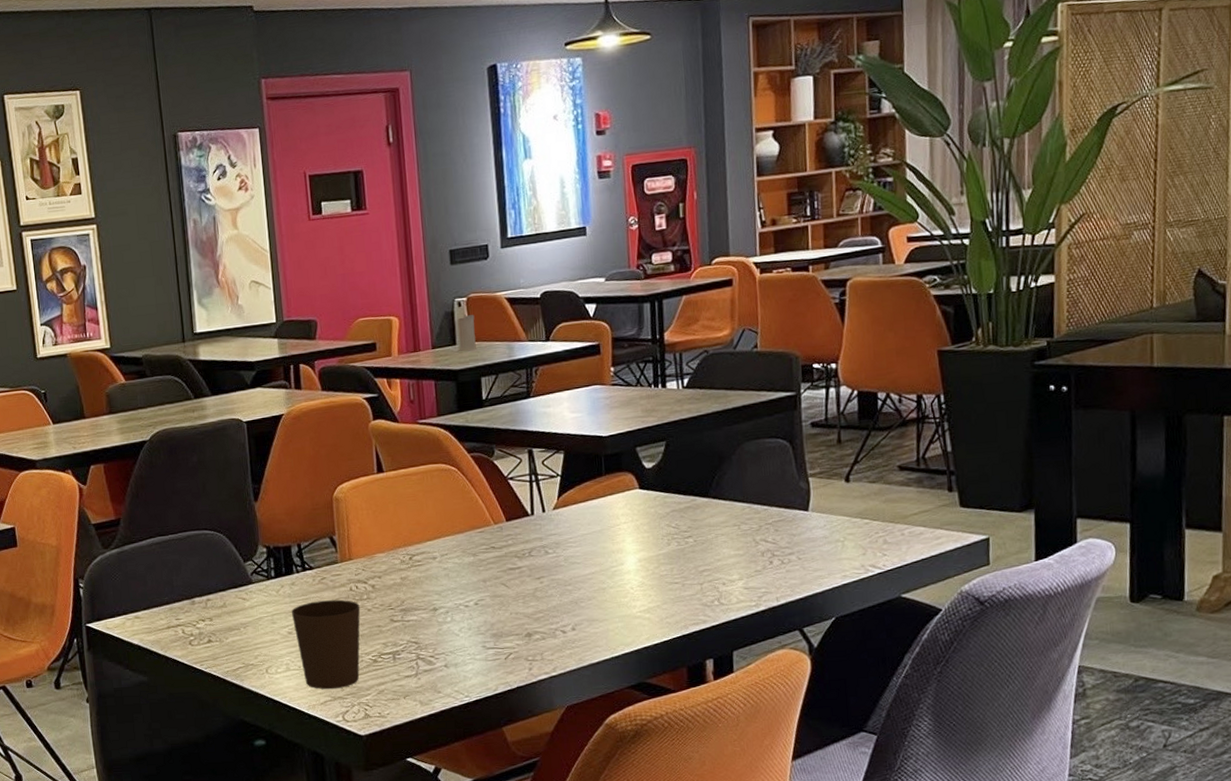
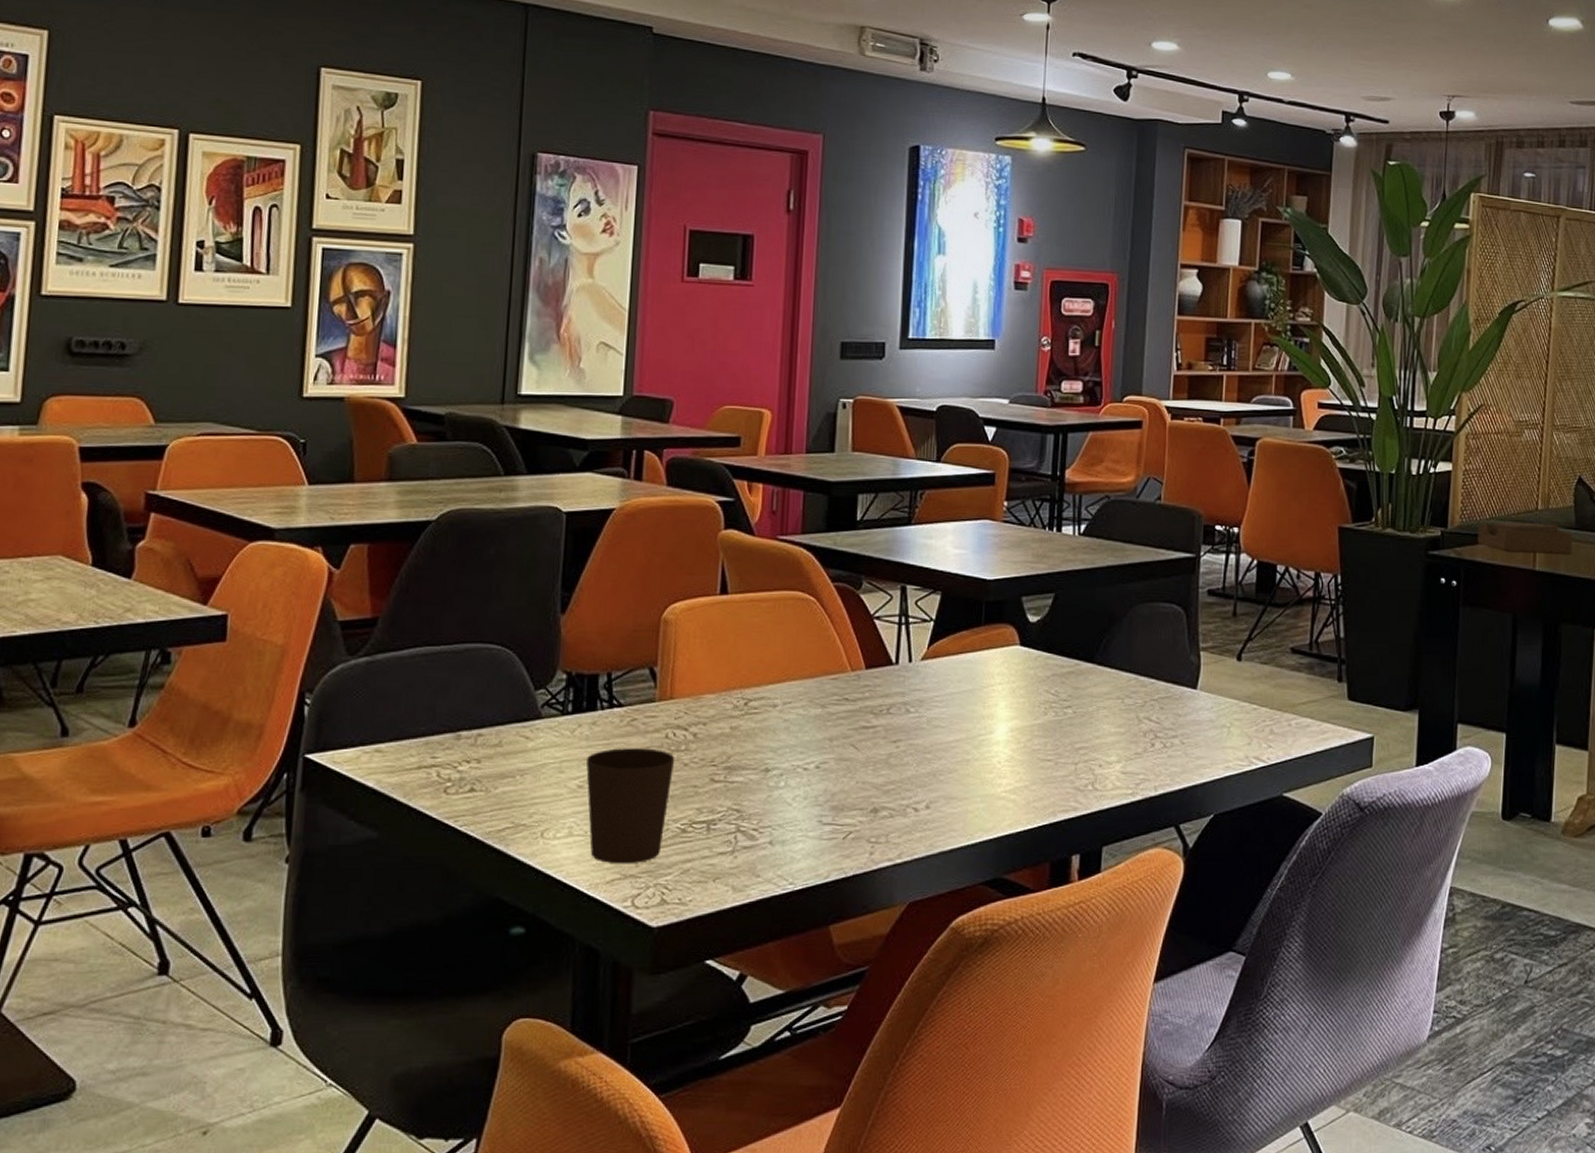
candle: present [457,314,476,352] -> none [835,418,860,462]
napkin holder: none [1086,320,1195,353] -> present [1477,521,1572,555]

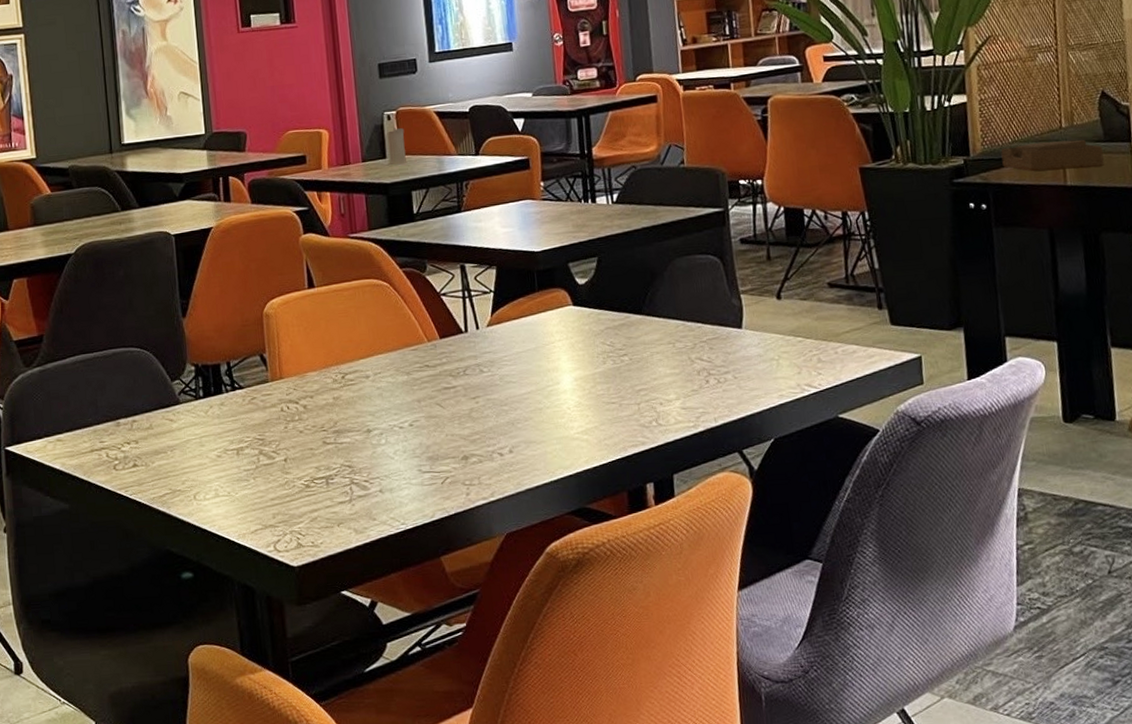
dixie cup: present [585,748,675,864] -> none [220,420,292,517]
candle: none [835,418,860,462] -> present [387,128,406,166]

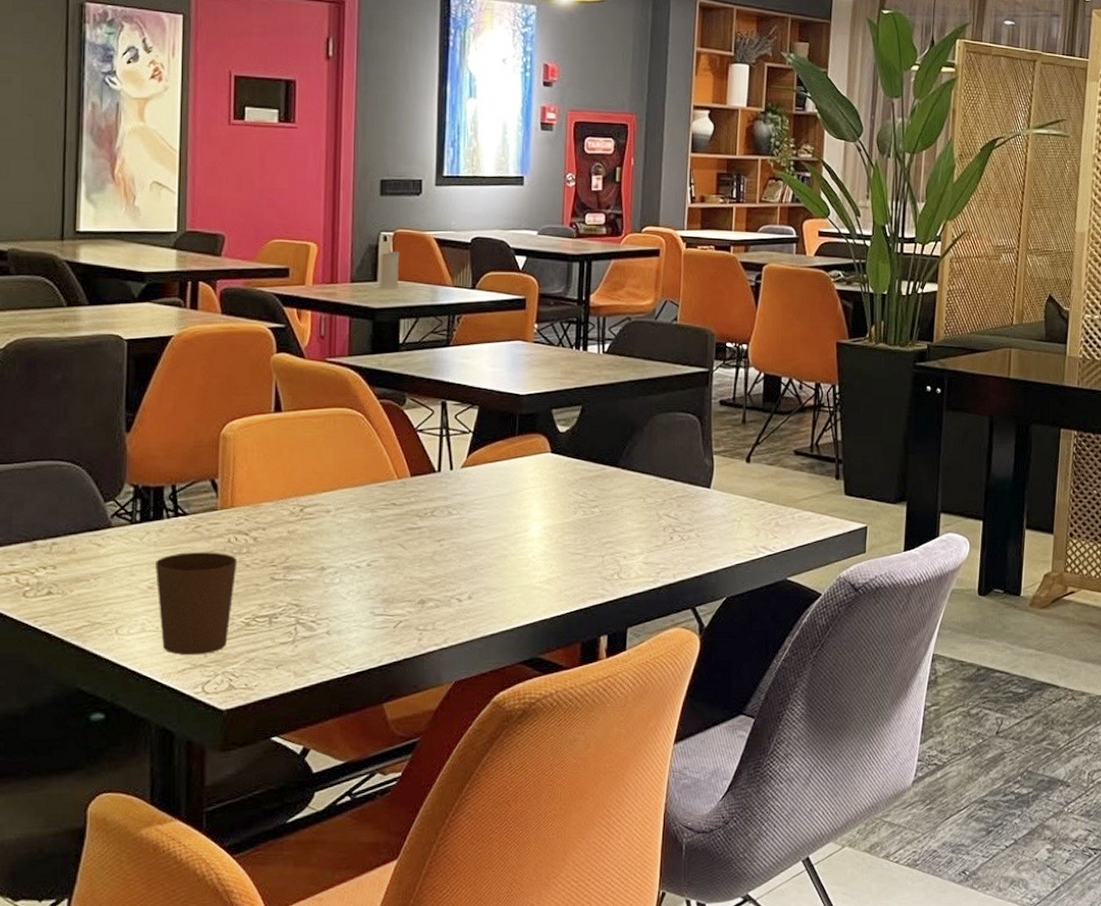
dixie cup: none [220,420,292,517] -> present [154,552,238,656]
napkin holder: present [1000,139,1104,172] -> none [959,335,1043,364]

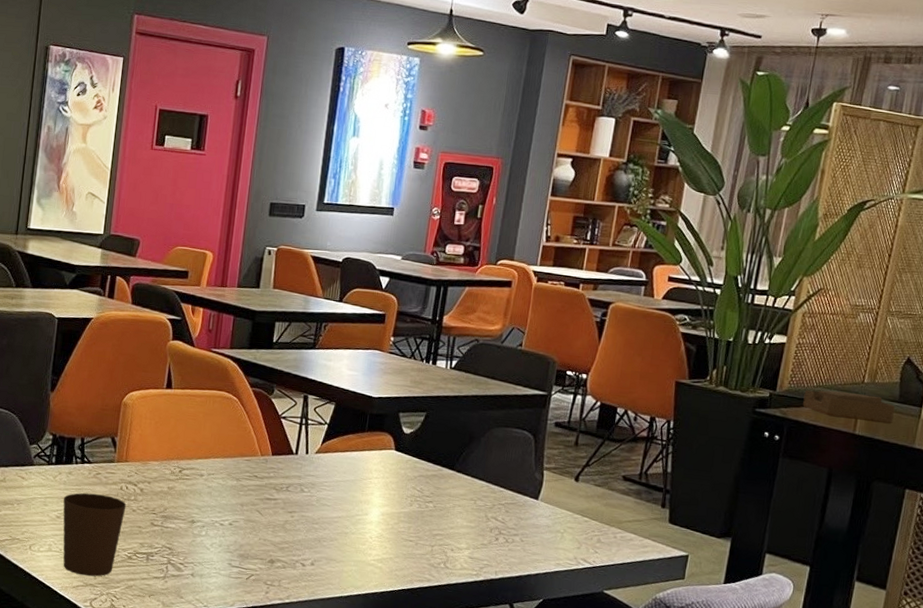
candle: present [378,250,400,290] -> none [259,263,281,297]
napkin holder: none [959,335,1043,364] -> present [803,390,895,424]

